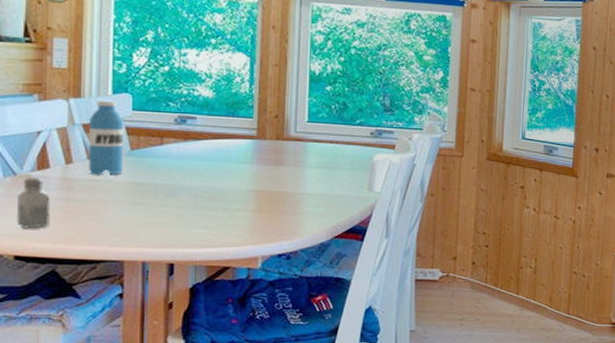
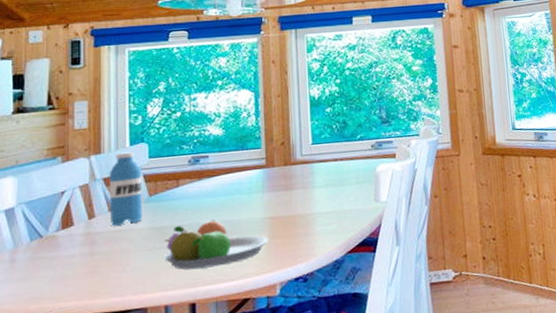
saltshaker: present [16,178,50,229] -> none [42,237,75,290]
fruit bowl: none [141,184,254,231] -> present [162,219,269,270]

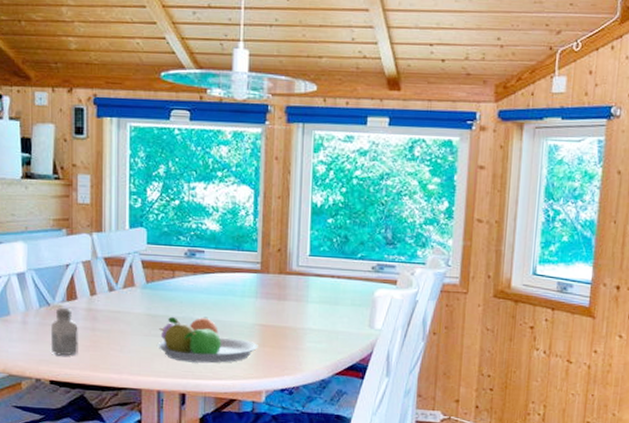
saltshaker: none [42,237,75,290] -> present [50,308,78,356]
water bottle: present [109,151,143,226] -> none [109,234,140,307]

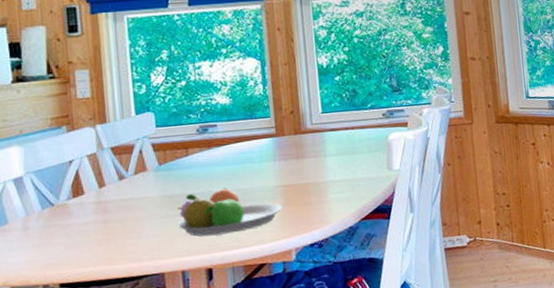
saltshaker: present [50,308,78,356] -> none [57,205,90,256]

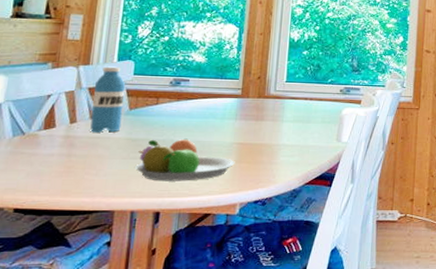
water bottle: none [116,121,154,195] -> present [90,66,125,132]

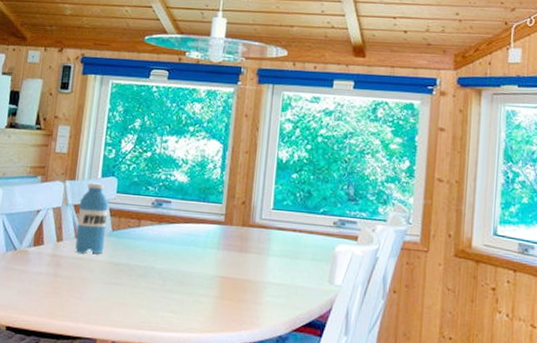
fruit bowl: present [134,138,235,181] -> none [116,266,217,315]

